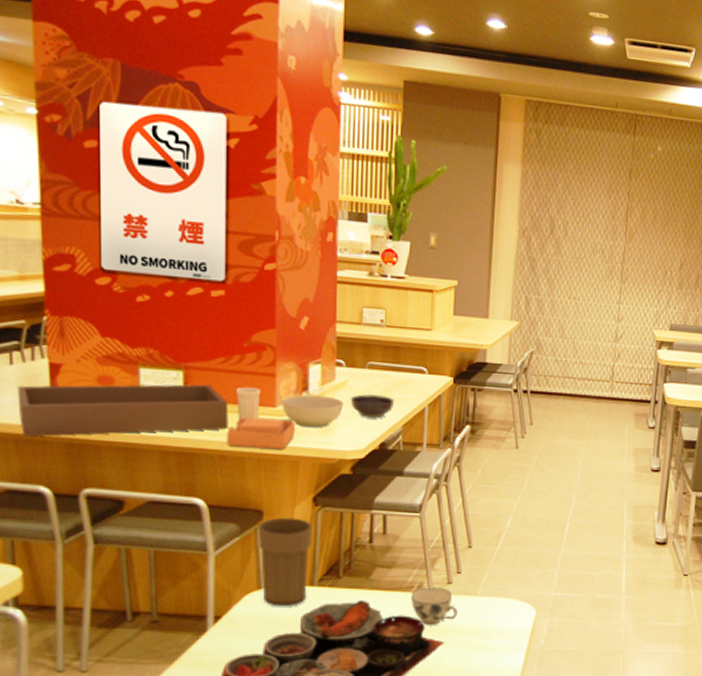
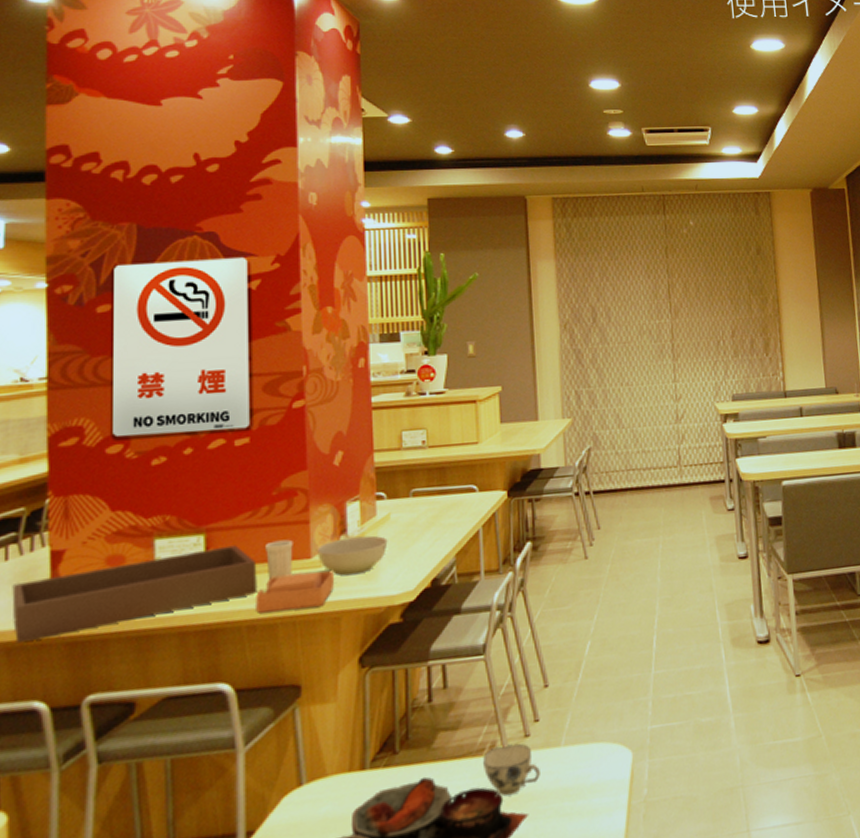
cup: present [257,517,313,607] -> none [295,686,361,805]
bowl: present [350,394,395,418] -> none [394,524,445,552]

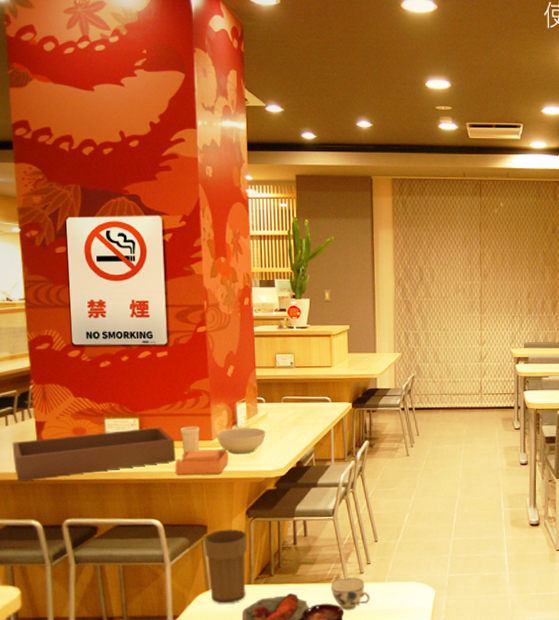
cup: none [295,686,361,805] -> present [203,529,248,604]

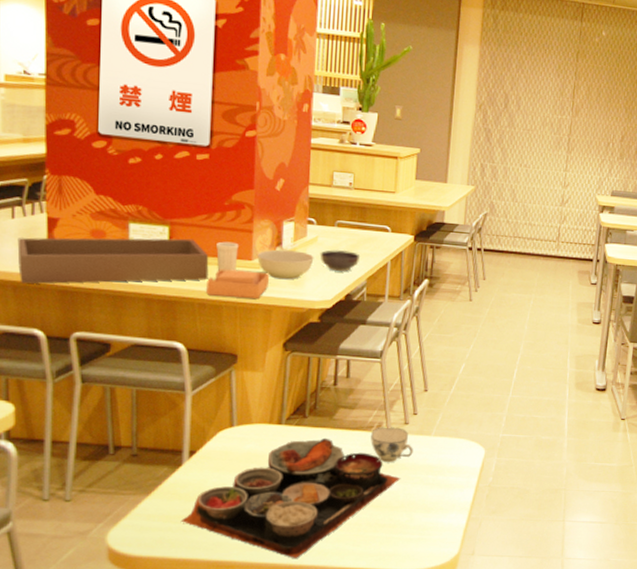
cup: present [203,529,248,604] -> none [231,361,283,443]
bowl: none [270,423,307,442] -> present [320,250,361,271]

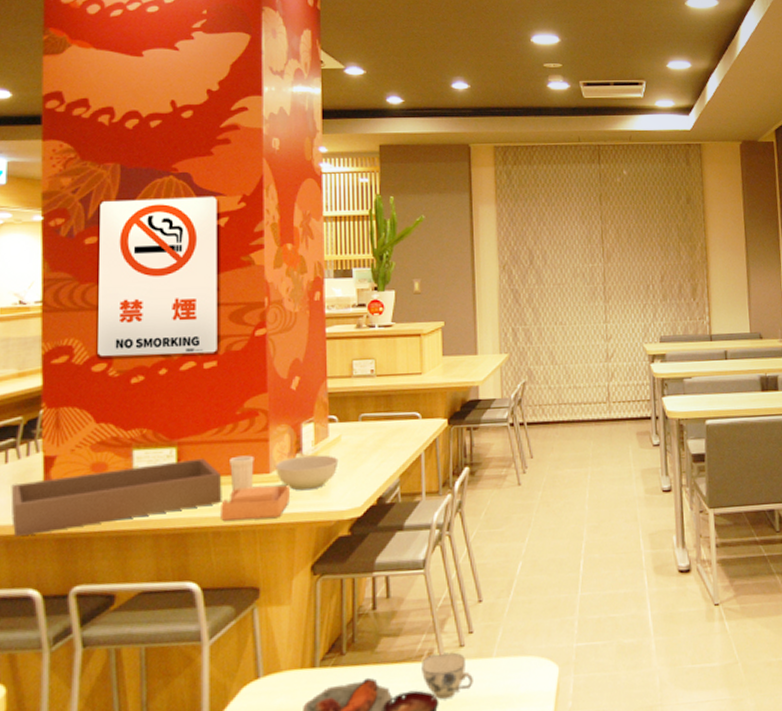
bowl: present [320,250,361,271] -> none [344,447,390,472]

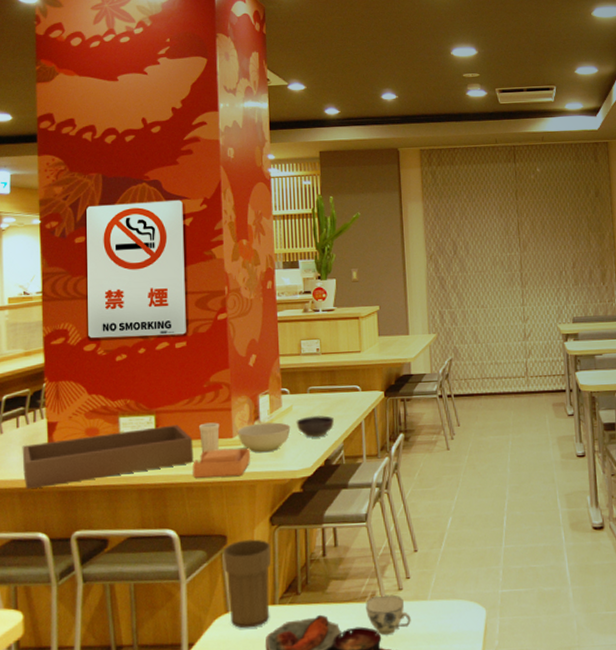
cup: none [254,591,312,697] -> present [223,539,272,629]
bowl: none [344,447,390,472] -> present [296,415,335,437]

